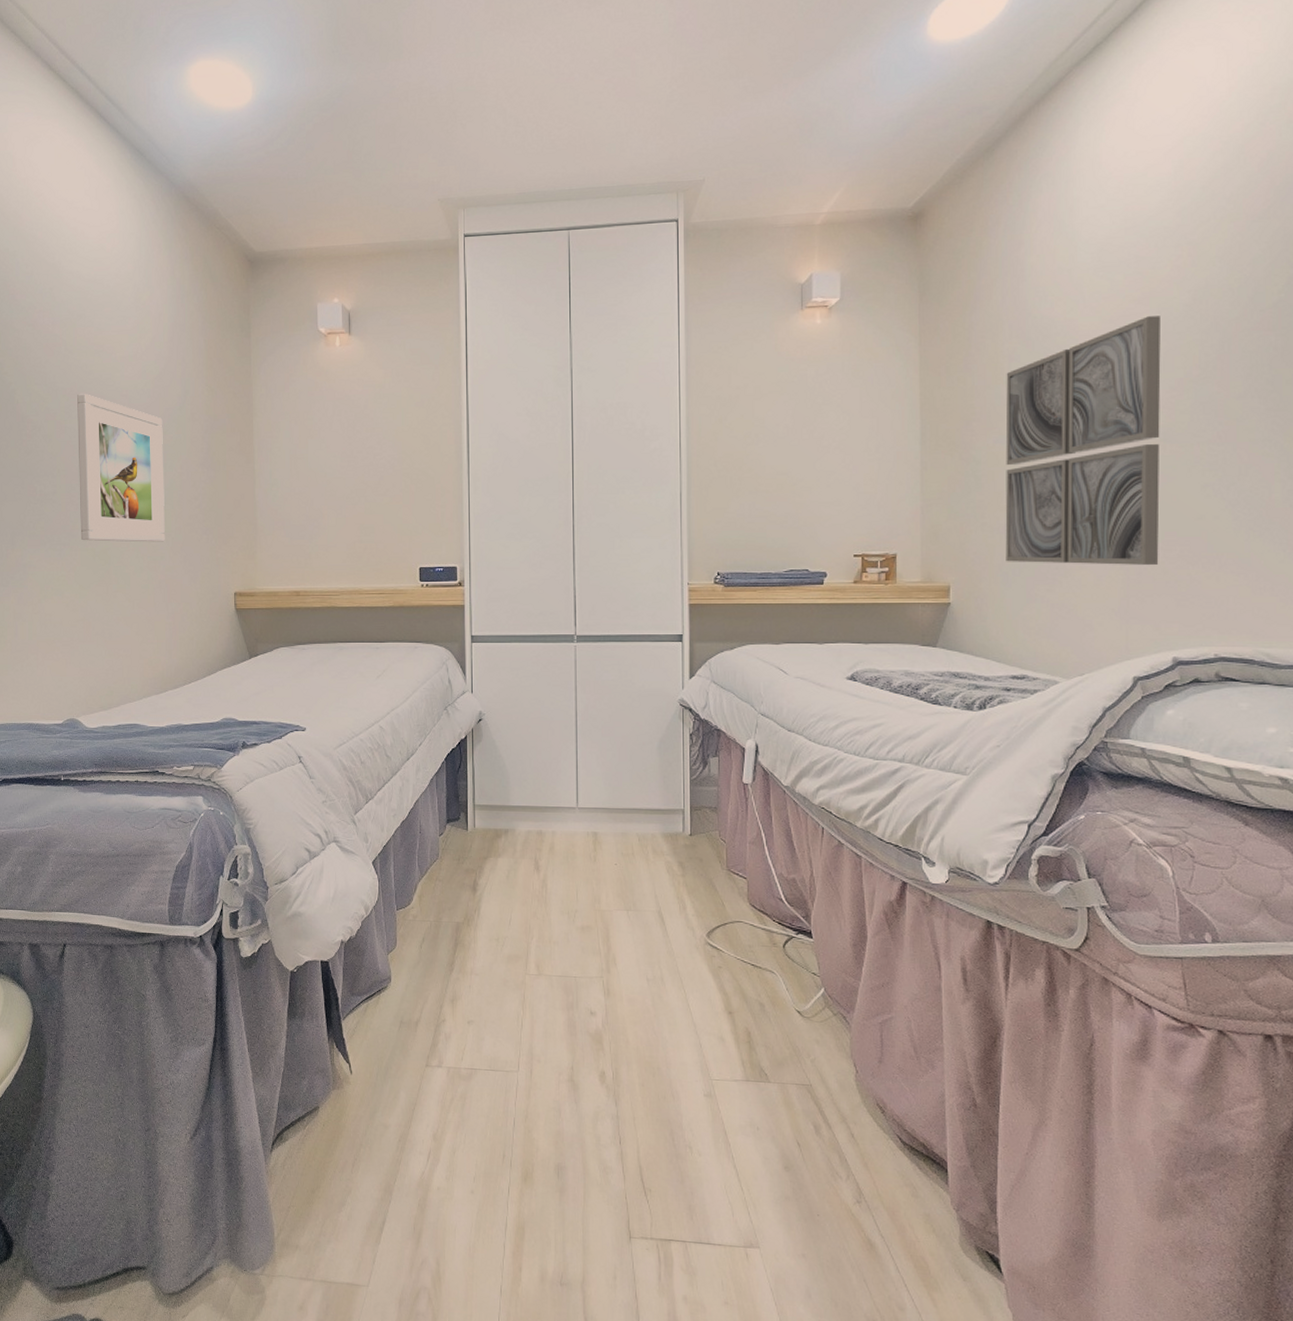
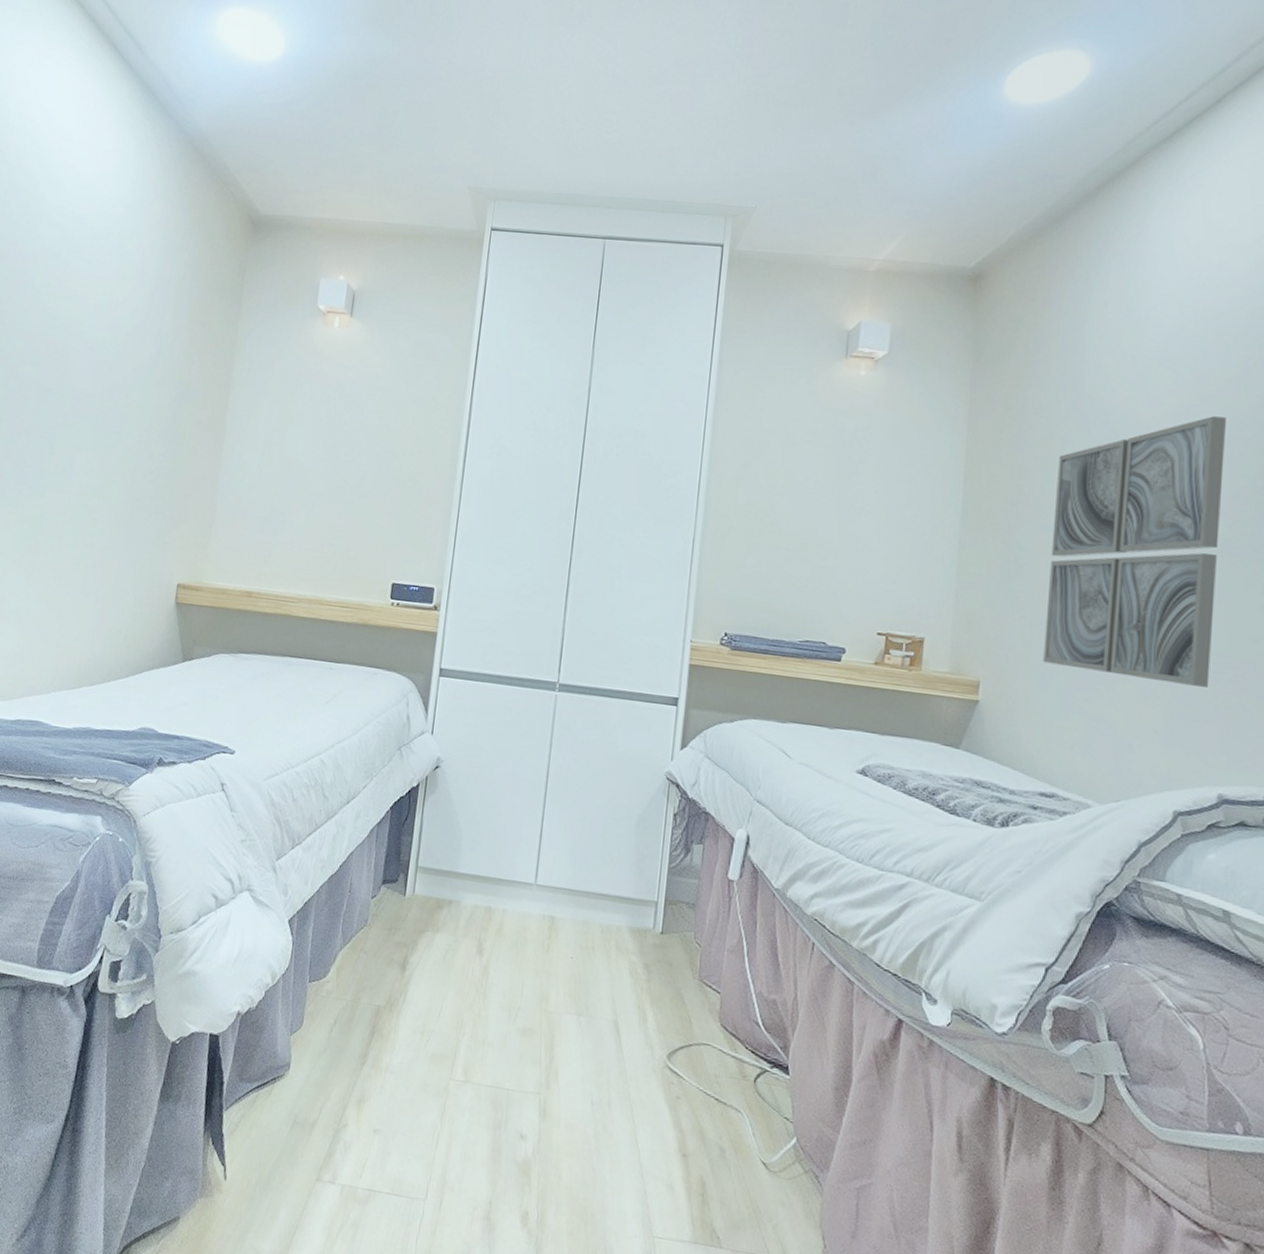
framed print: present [77,394,166,542] -> none [12,339,128,516]

